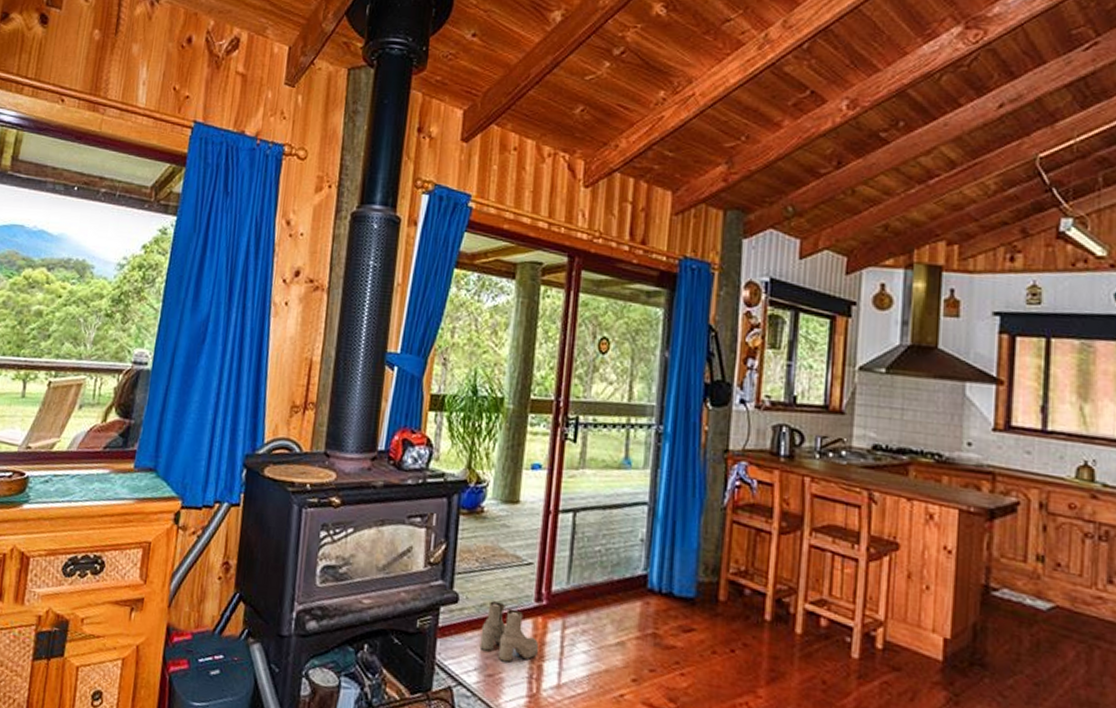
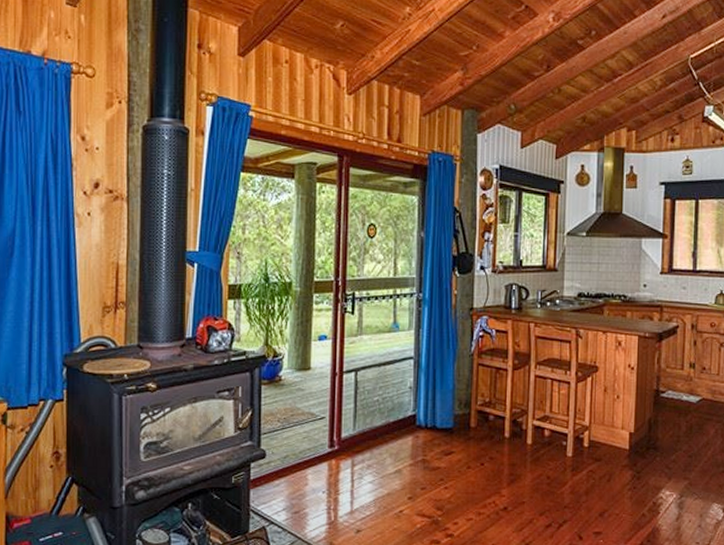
boots: present [479,601,539,662] -> none [286,452,334,500]

